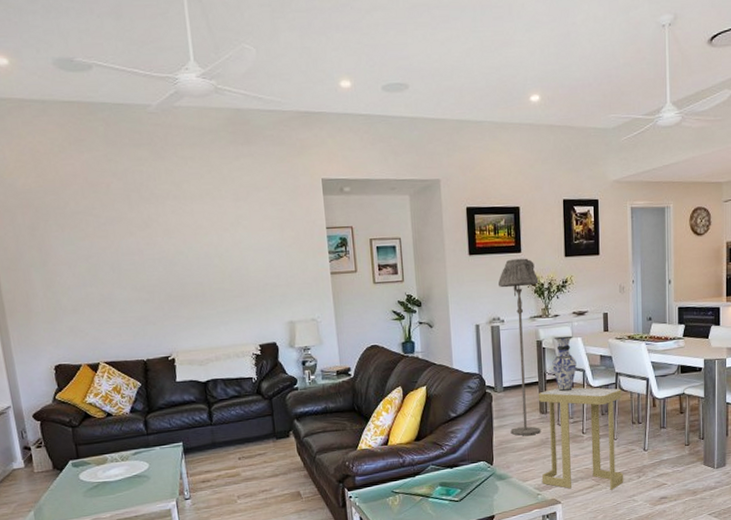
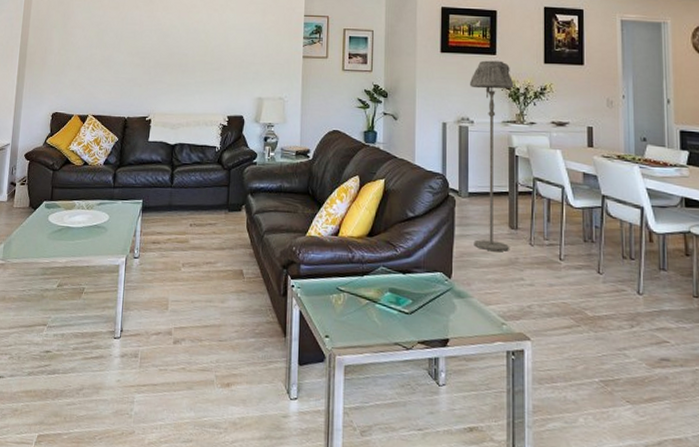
side table: present [539,387,624,490] -> none [509,201,612,336]
vase: present [552,335,577,392] -> none [526,145,554,208]

